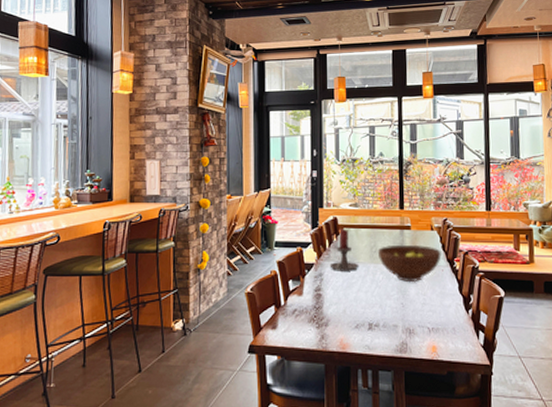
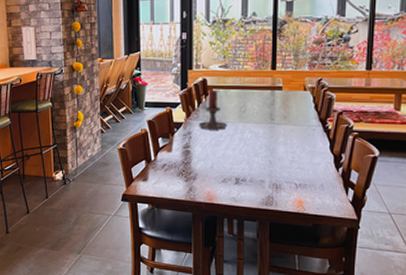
fruit bowl: present [377,244,441,283] -> none [246,104,314,142]

